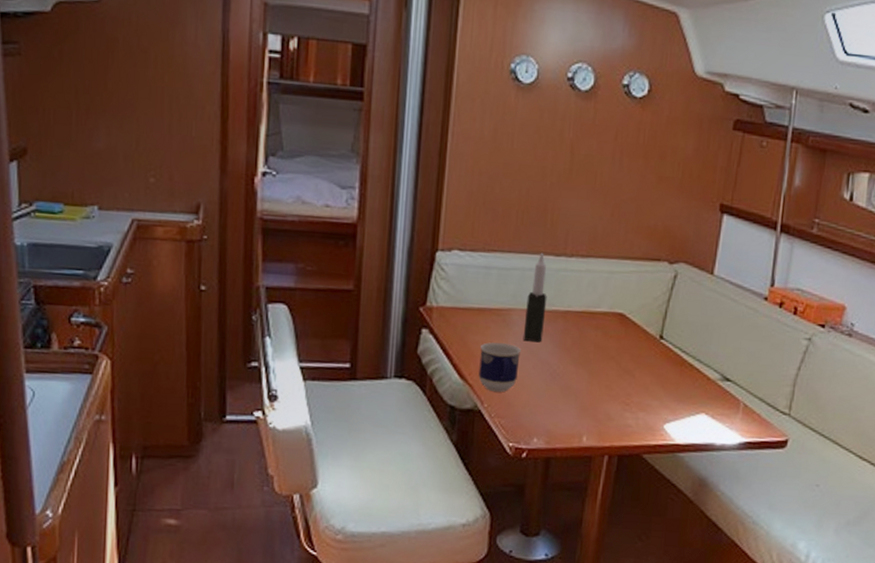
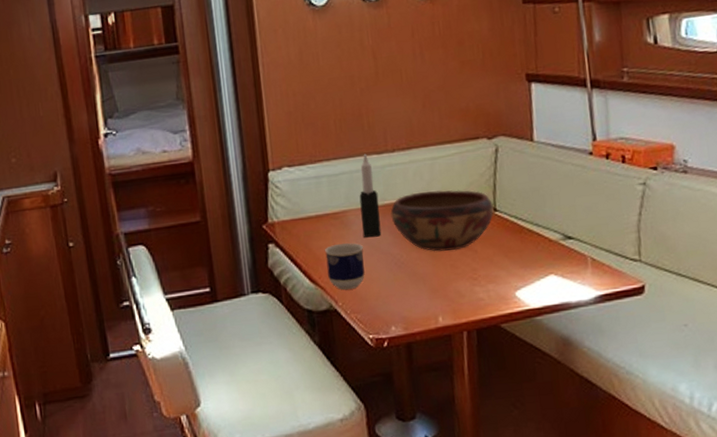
decorative bowl: none [555,303,660,372] -> present [390,190,494,252]

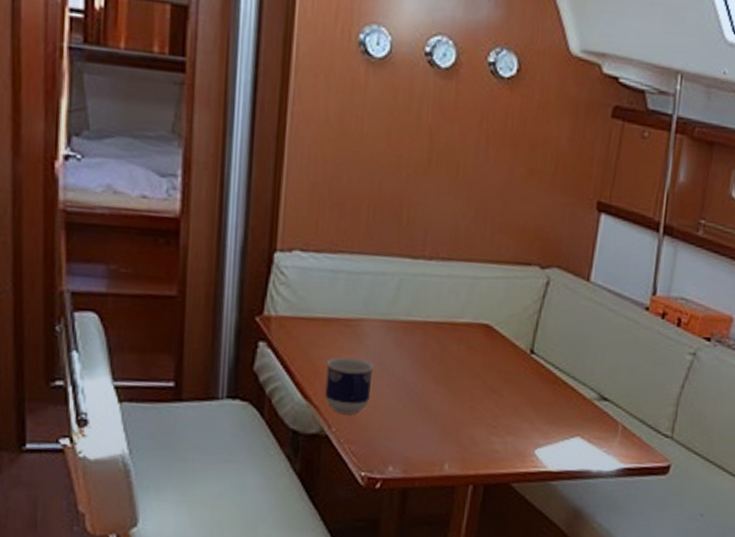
candle: present [359,154,382,238] -> none [375,254,403,358]
decorative bowl: present [390,190,494,252] -> none [413,313,531,391]

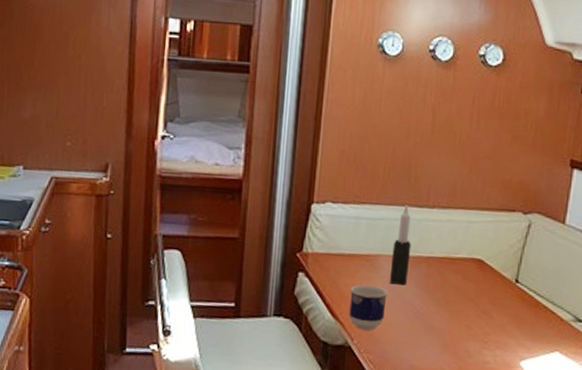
candle: none [375,254,403,358] -> present [389,204,411,286]

